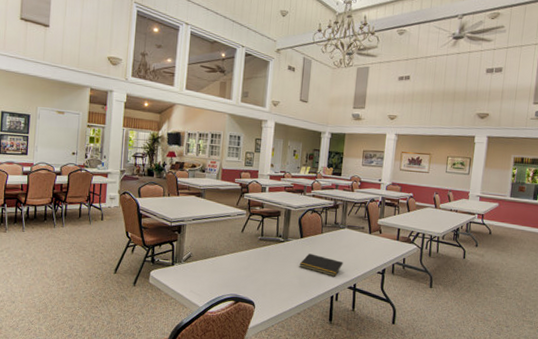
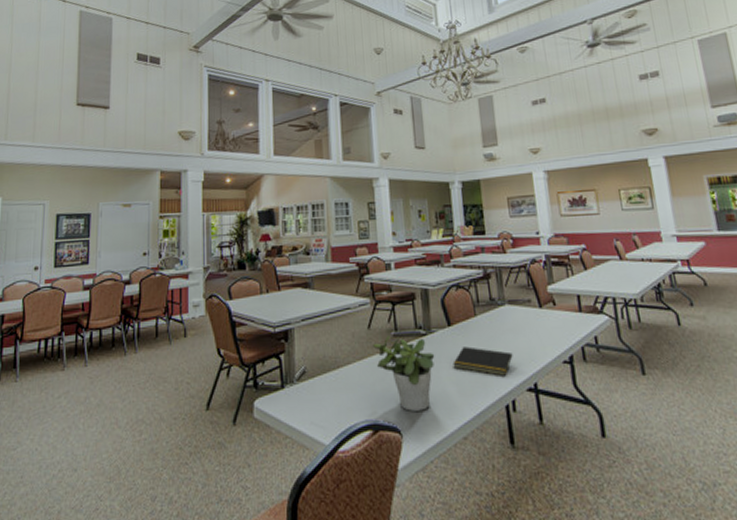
potted plant: none [243,239,288,293] -> present [373,336,435,411]

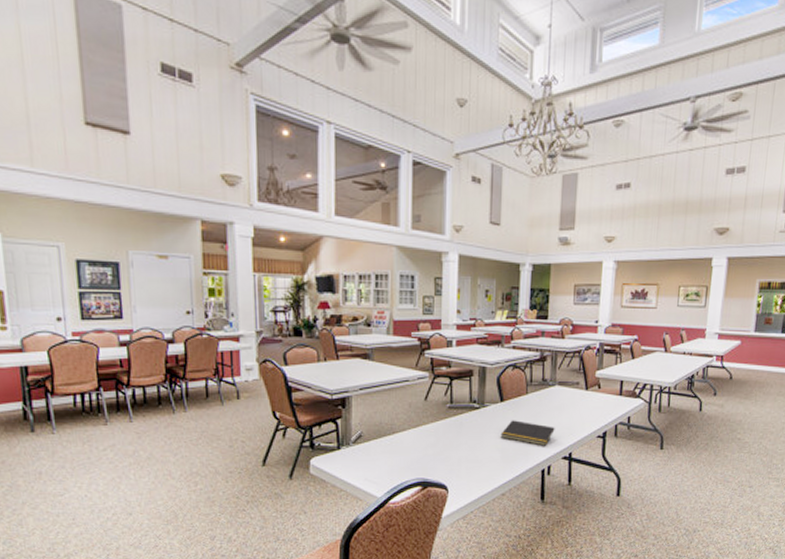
potted plant: present [373,336,435,411] -> none [428,407,485,472]

